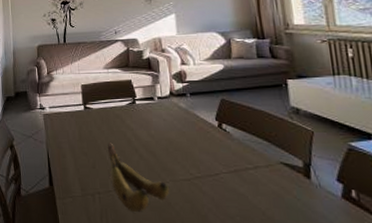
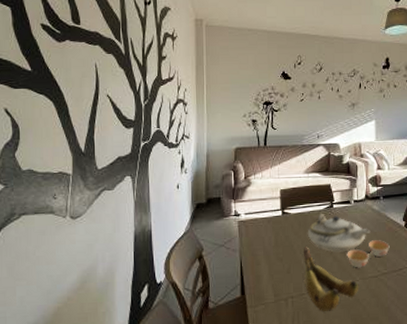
teapot: none [110,109,202,169] -> present [307,213,390,268]

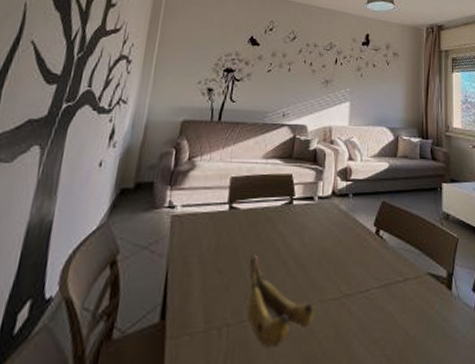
teapot: present [307,213,390,268] -> none [257,210,357,286]

